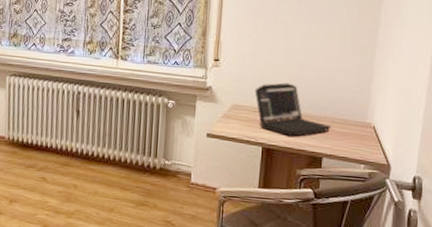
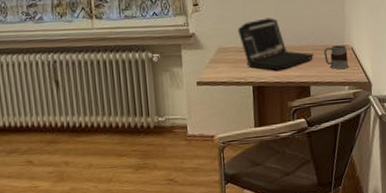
mug: none [342,121,368,147] -> present [324,45,349,70]

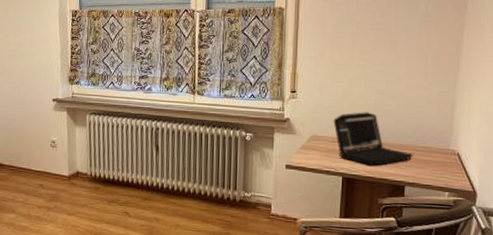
mug: present [324,45,349,70] -> none [425,148,452,174]

